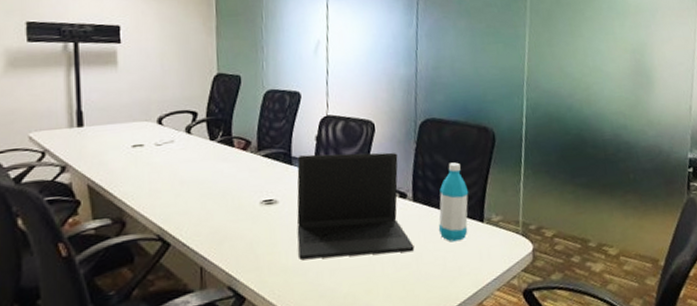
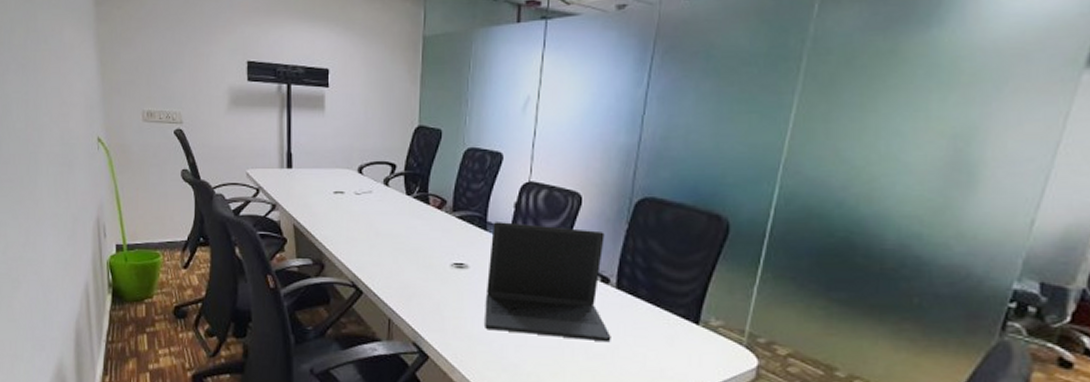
water bottle: present [438,162,469,242] -> none [642,251,686,341]

